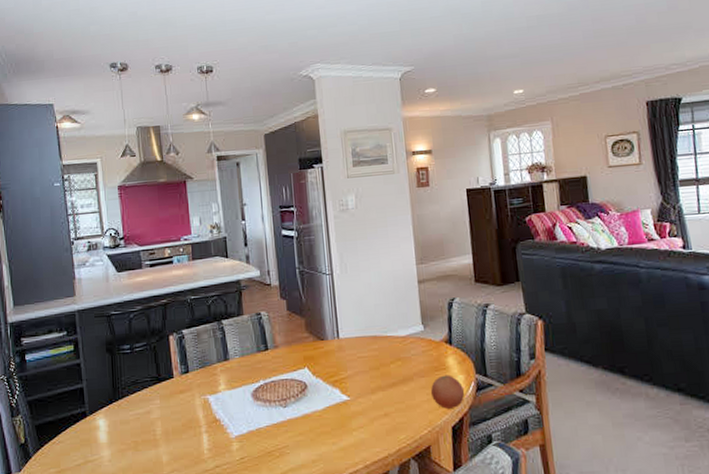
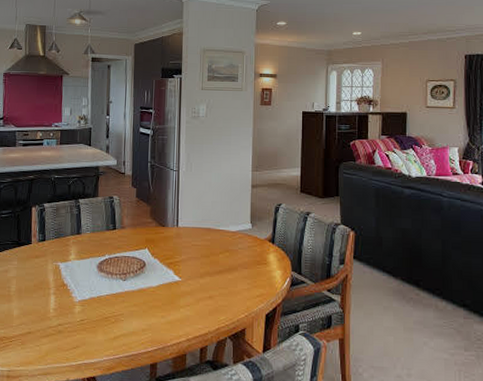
fruit: present [430,374,465,409] -> none [251,269,281,299]

